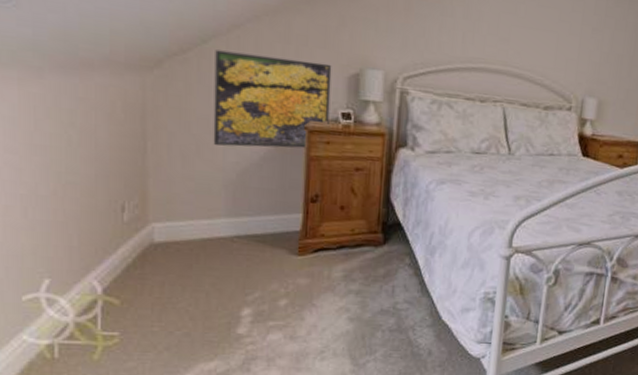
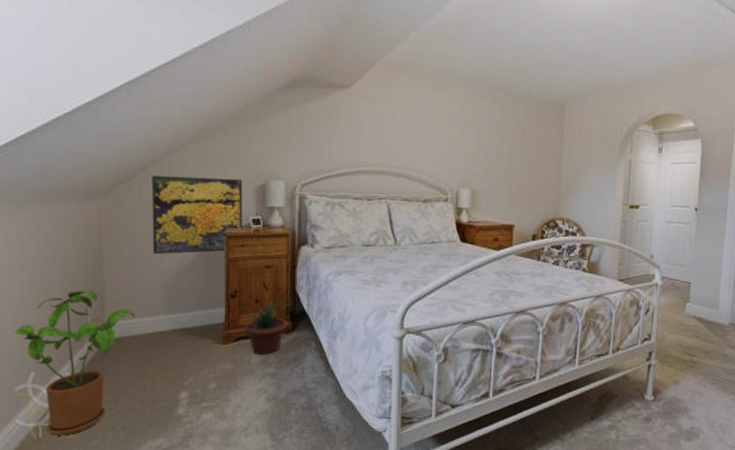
house plant: none [22,182,187,356] -> present [14,290,135,436]
potted plant: none [316,208,385,270] -> present [236,300,292,355]

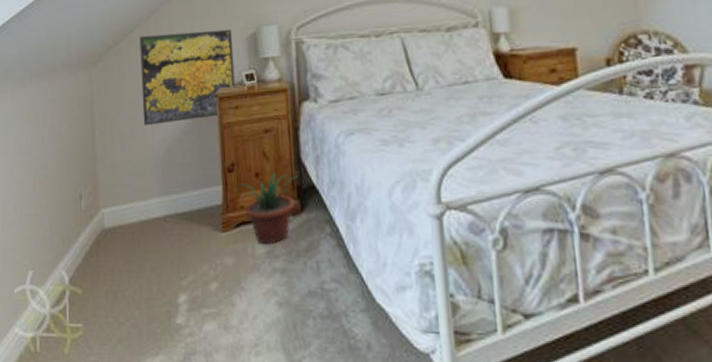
house plant: present [14,290,135,436] -> none [14,172,128,349]

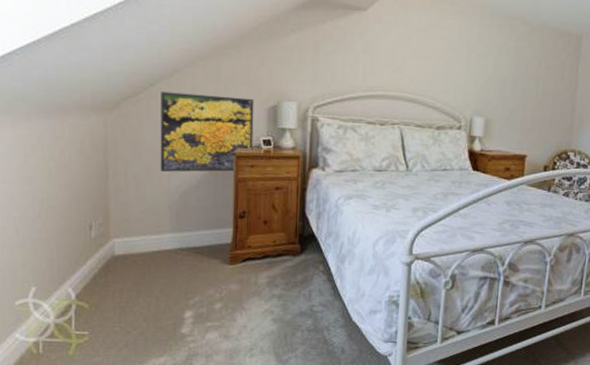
potted plant: present [234,173,298,245] -> none [244,222,301,277]

